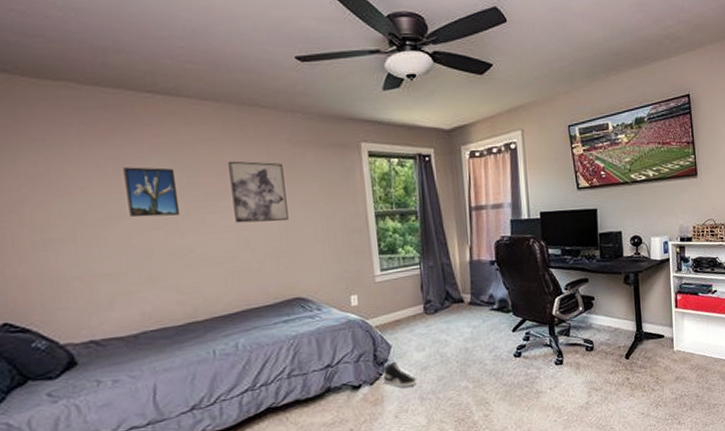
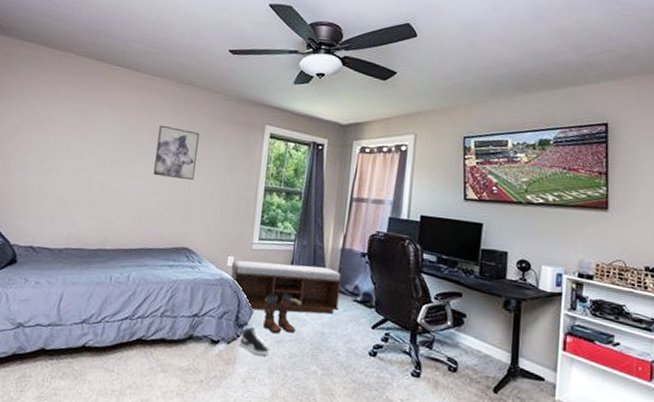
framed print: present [123,167,181,218] -> none [82,119,121,161]
bench: none [356,283,478,345] -> present [231,260,342,315]
boots: none [400,318,441,362] -> present [263,292,303,334]

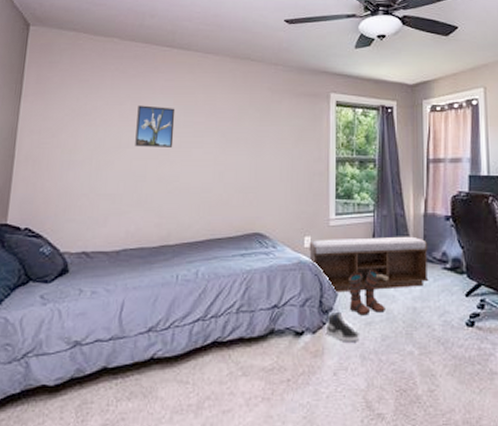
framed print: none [82,119,121,161] -> present [135,105,176,147]
wall art: present [153,125,199,181] -> none [215,104,261,160]

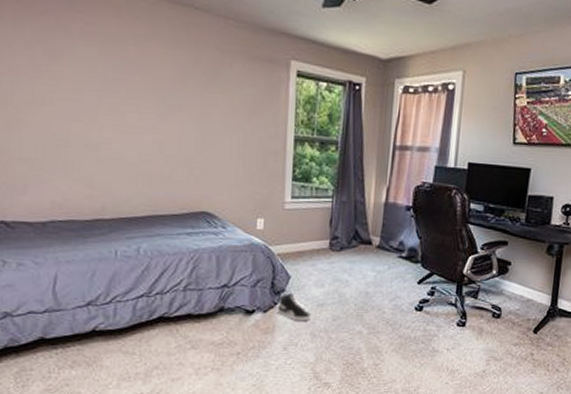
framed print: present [135,105,176,147] -> none [52,52,101,109]
bench: present [309,236,429,293] -> none [262,222,386,276]
boots: present [347,269,390,316] -> none [301,254,344,298]

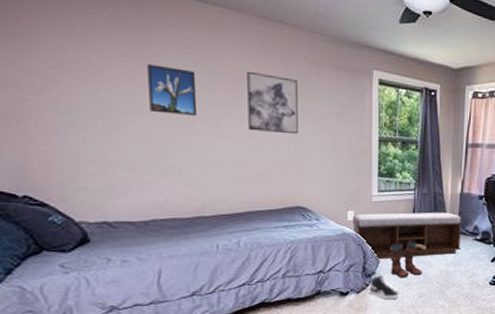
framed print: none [52,52,101,109] -> present [147,64,198,116]
wall art: none [154,60,208,132] -> present [247,71,298,135]
bench: none [262,222,386,276] -> present [352,212,462,260]
boots: none [301,254,344,298] -> present [389,239,427,278]

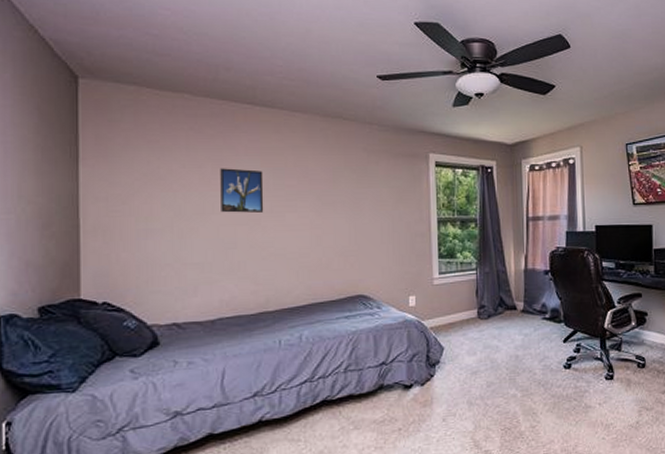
wall art: present [247,71,298,135] -> none [310,166,358,223]
bench: present [352,212,462,260] -> none [414,290,530,347]
sneaker: present [368,275,399,300] -> none [433,363,466,391]
boots: present [389,239,427,278] -> none [453,323,493,366]

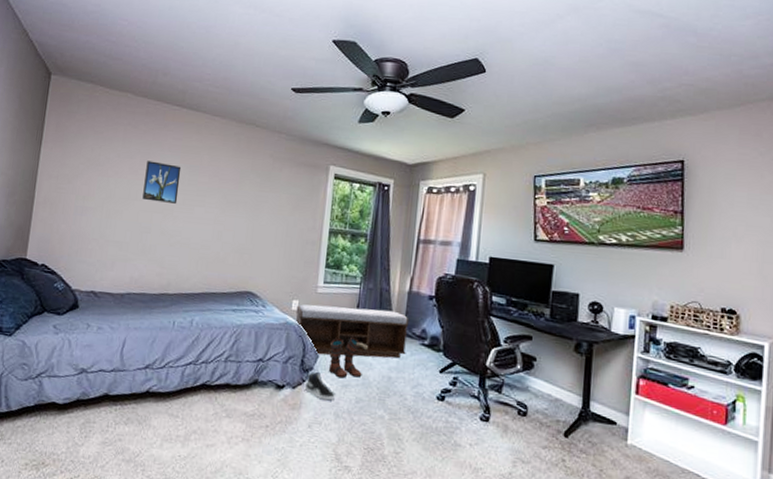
bench: none [414,290,530,347] -> present [296,304,409,359]
sneaker: none [433,363,466,391] -> present [304,371,335,401]
boots: none [453,323,493,366] -> present [329,336,369,379]

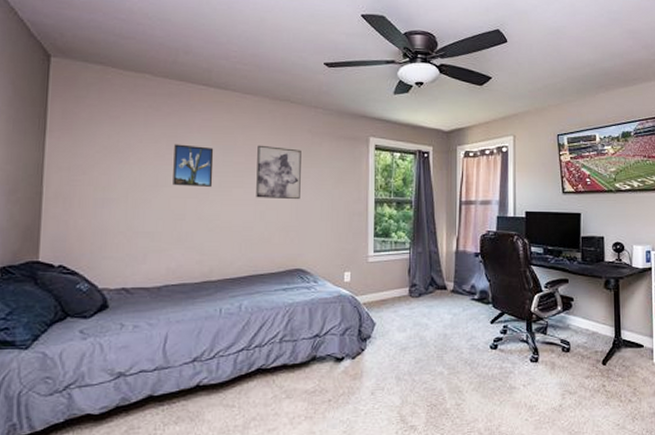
wall art: none [215,166,262,224] -> present [256,145,301,200]
bench: present [296,304,409,359] -> none [349,271,459,322]
sneaker: present [304,371,335,401] -> none [364,338,395,366]
boots: present [329,336,369,379] -> none [385,300,423,342]

